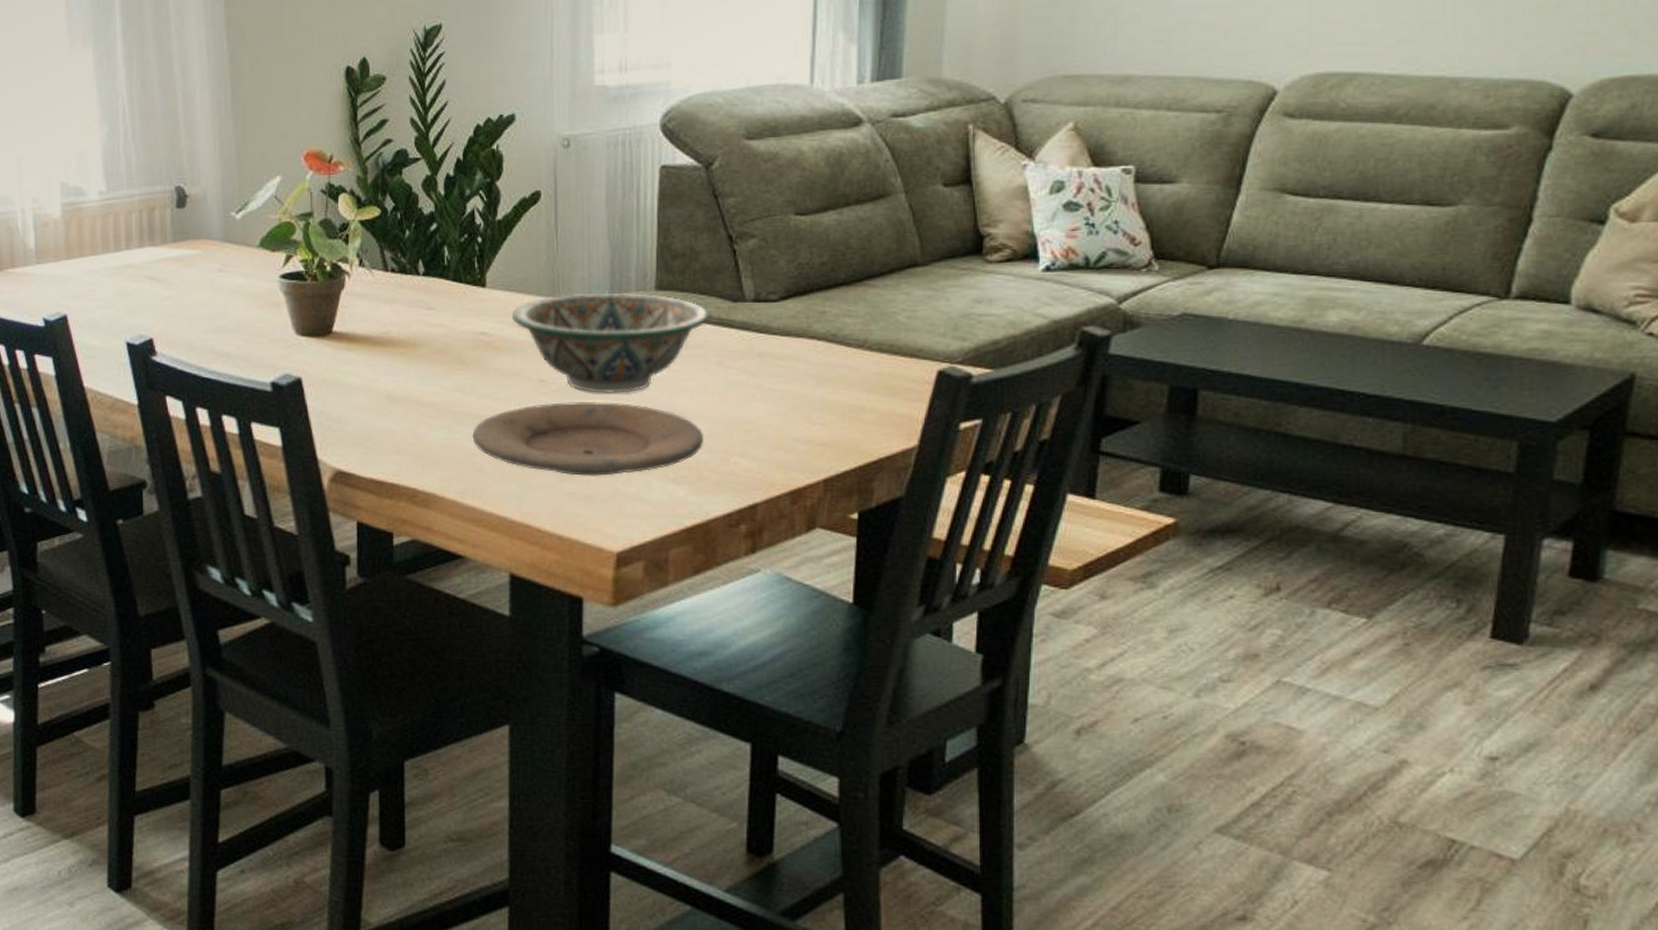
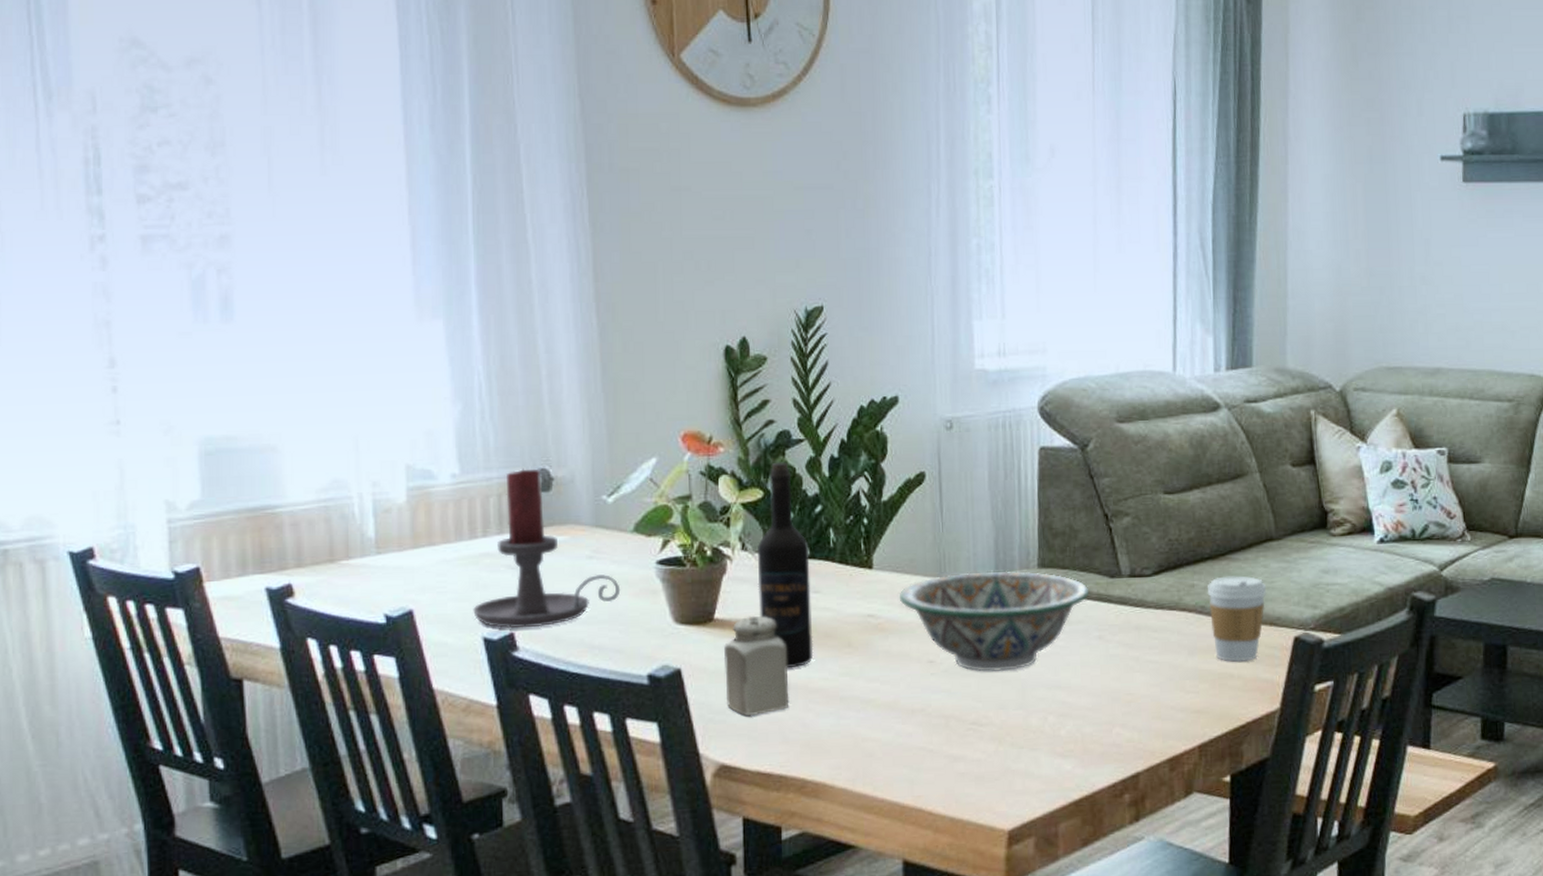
candle holder: none [118,185,247,335] -> present [473,468,621,629]
salt shaker: none [342,330,402,426] -> present [724,616,789,717]
wine bottle: none [373,180,427,382] -> present [756,462,814,669]
plate: present [472,401,703,476] -> none [862,679,1087,756]
coffee cup: none [841,303,908,394] -> present [1208,576,1267,662]

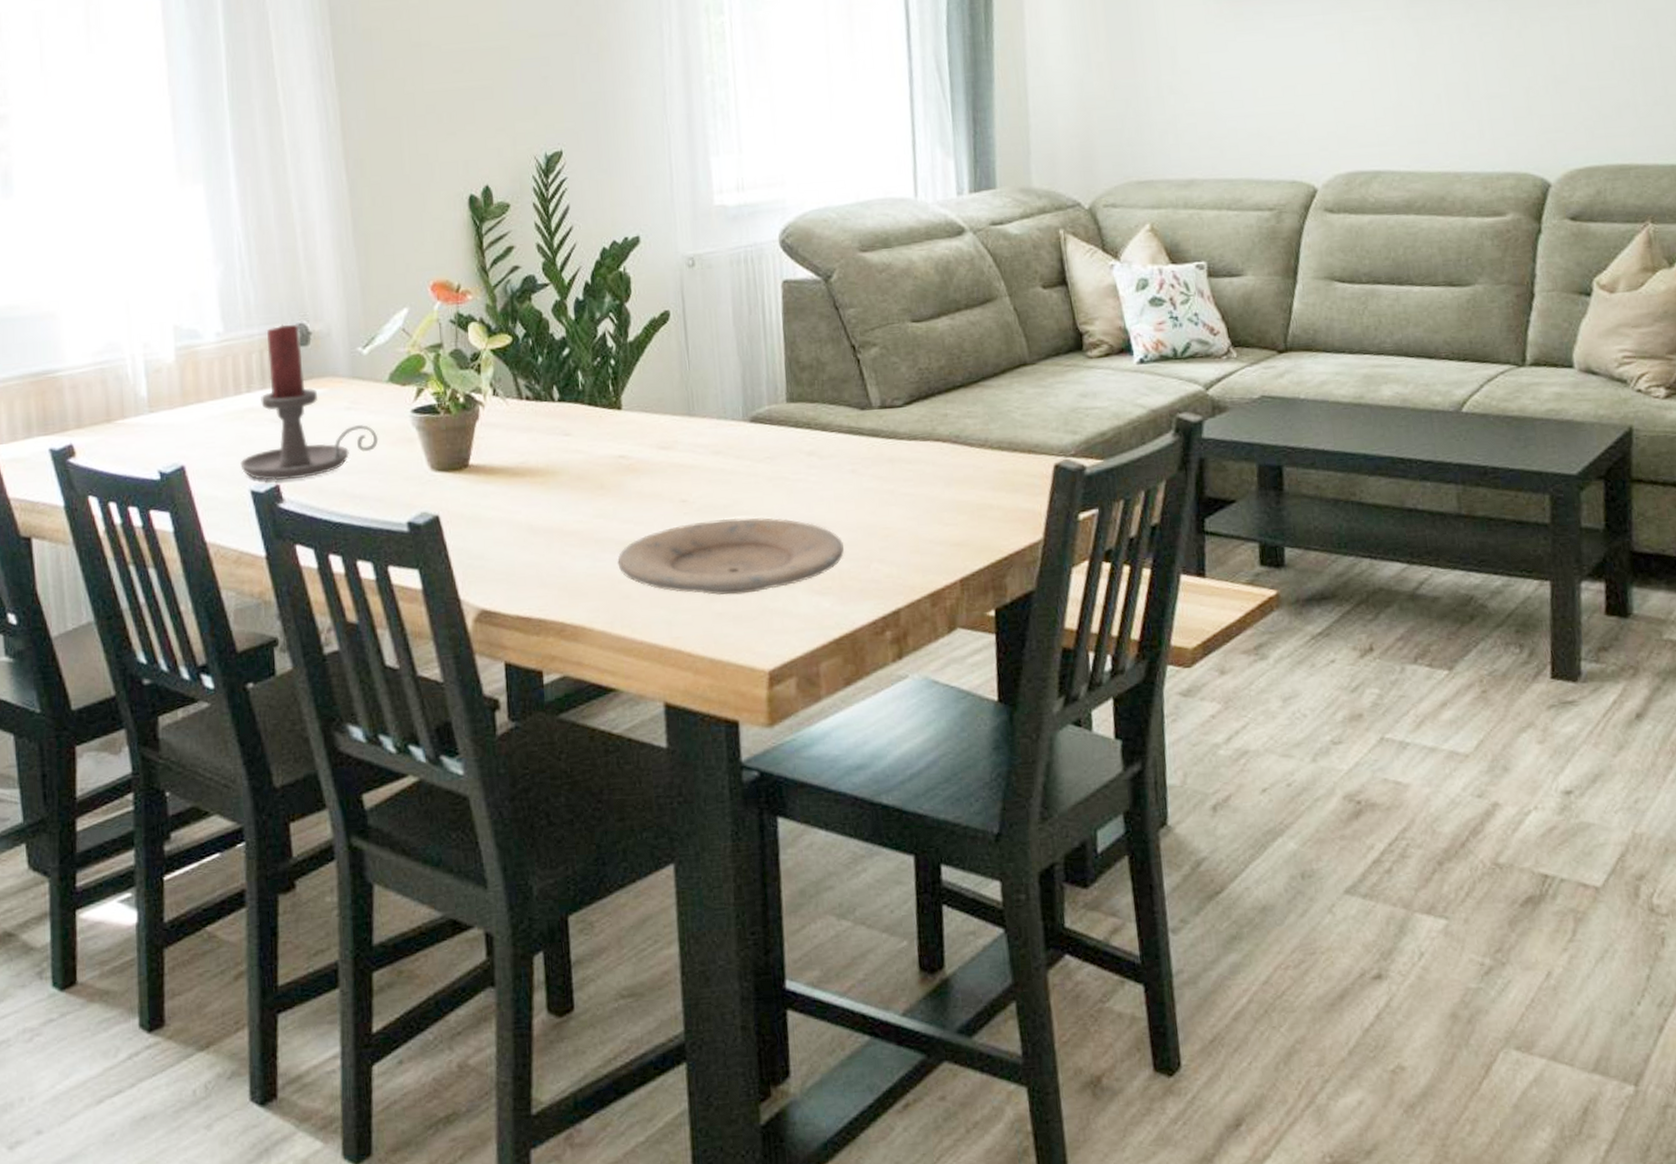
salt shaker: present [724,616,789,717] -> none [480,460,546,561]
wine bottle: present [756,462,814,669] -> none [507,306,567,512]
plate: none [862,679,1087,756] -> present [617,517,844,596]
decorative bowl: present [899,571,1090,672] -> none [649,406,840,510]
coffee cup: present [1208,576,1267,662] -> none [961,403,1024,492]

